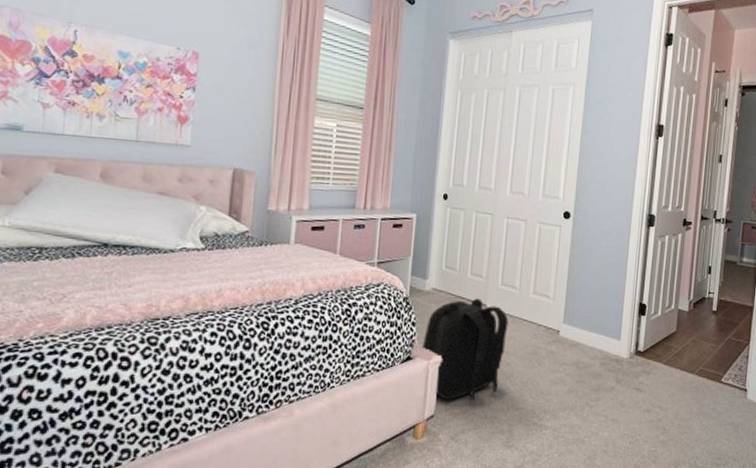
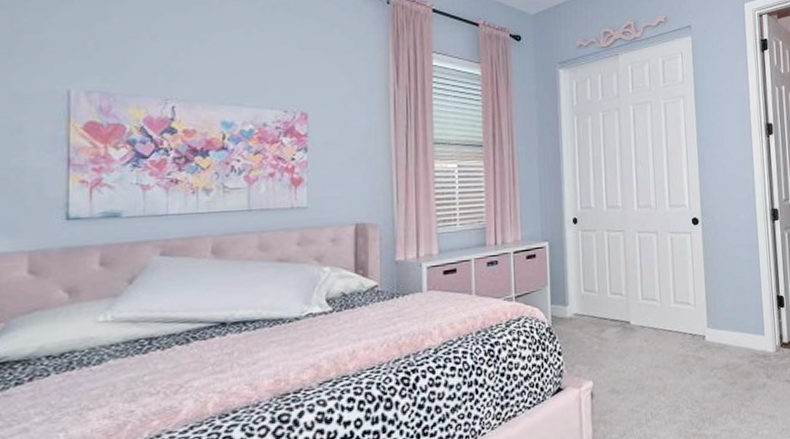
backpack: present [421,298,509,401] -> none [571,316,655,426]

